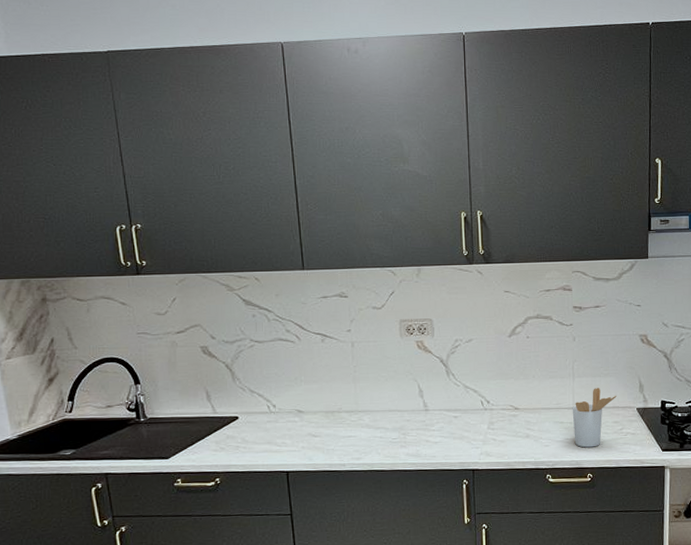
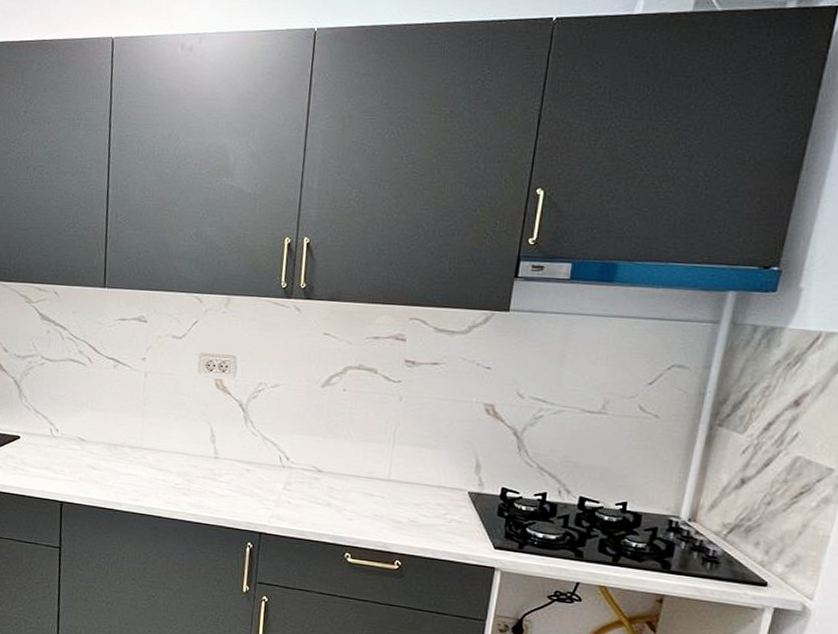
utensil holder: present [572,388,617,448] -> none [384,460,445,531]

